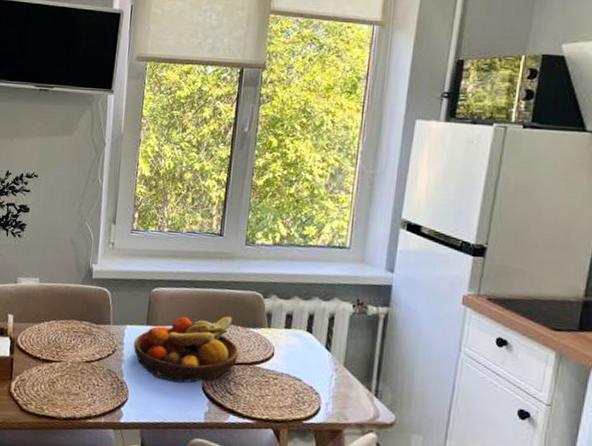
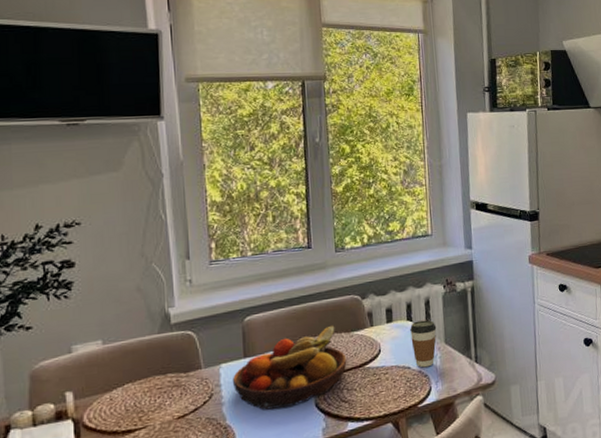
coffee cup: none [307,334,338,386] -> present [410,320,437,368]

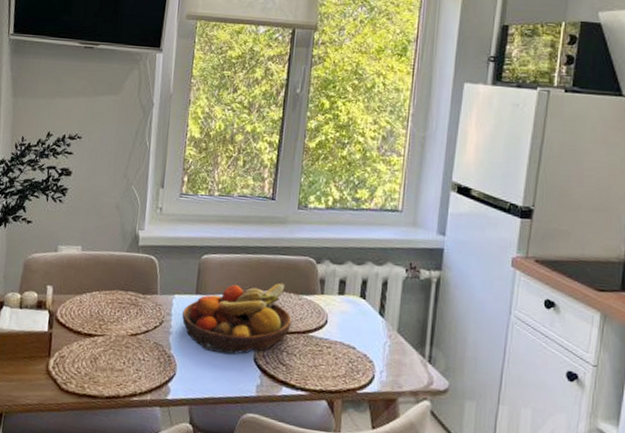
coffee cup: present [410,320,437,368] -> none [361,300,391,353]

